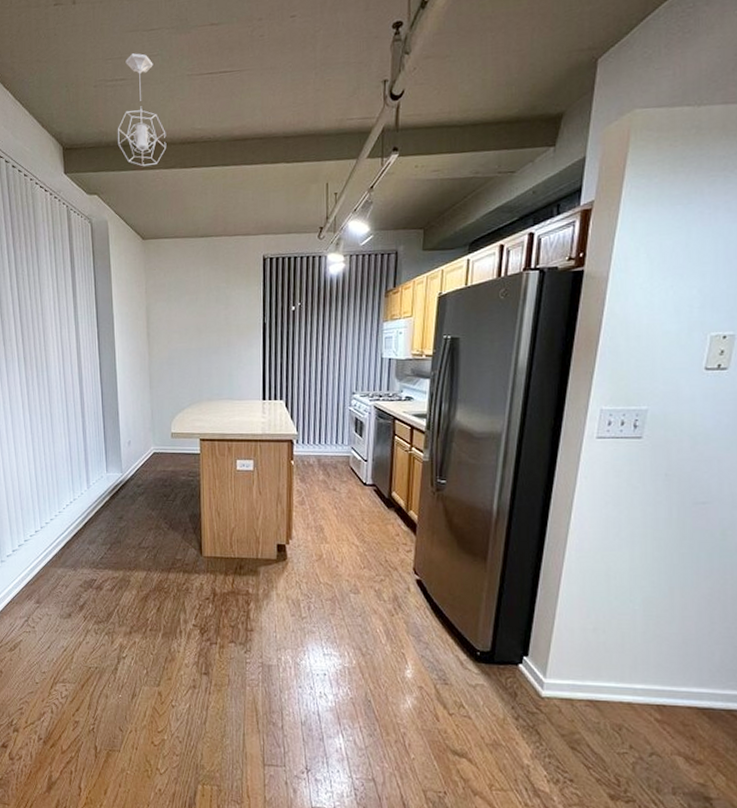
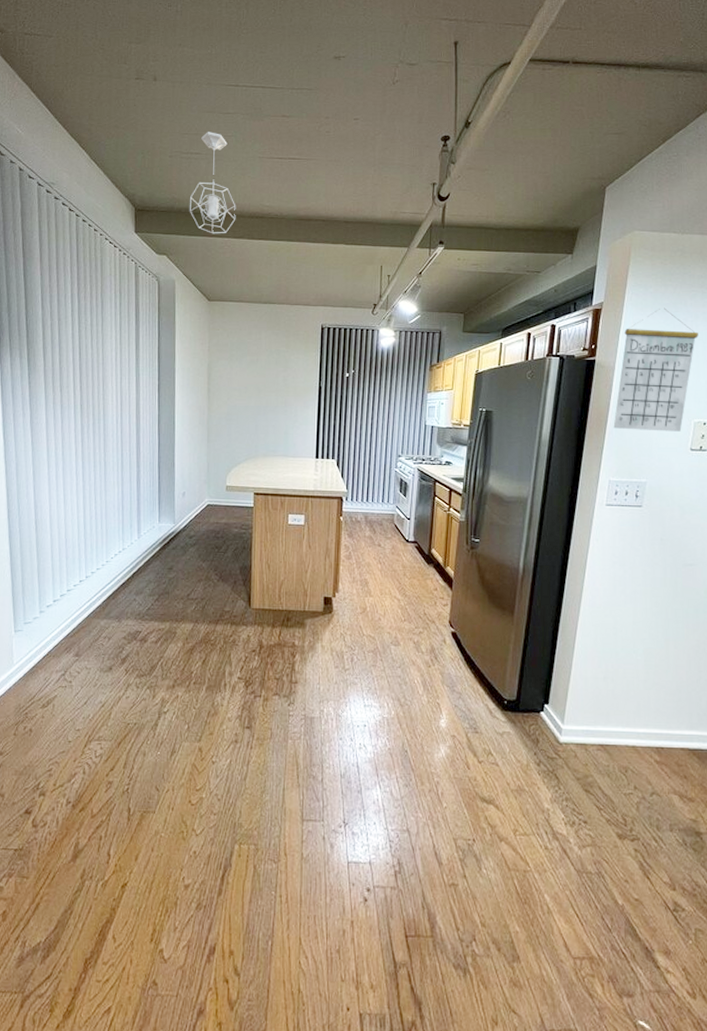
calendar: none [606,200,718,350] -> present [613,308,698,432]

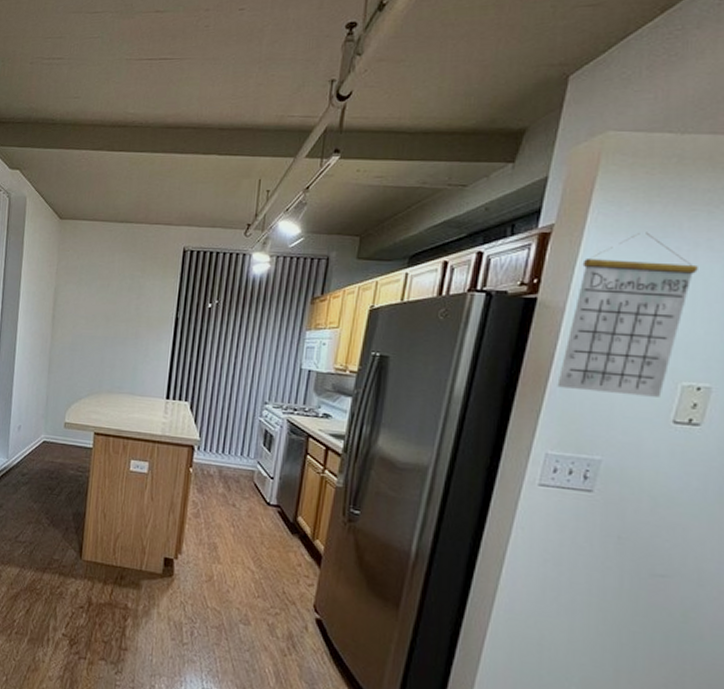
pendant light: present [189,132,236,234] -> none [46,34,98,146]

